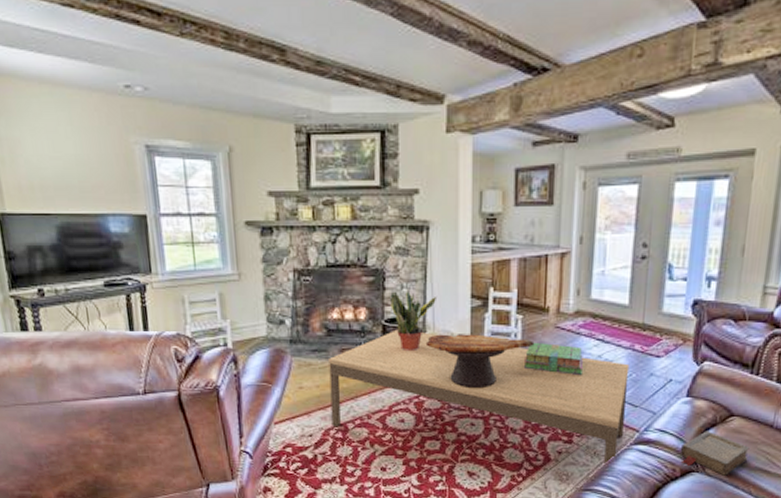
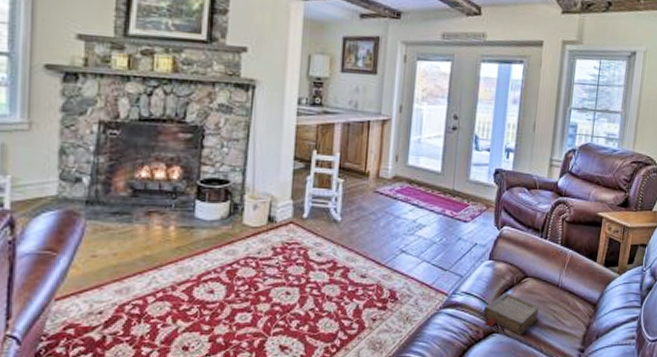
coffee table: present [329,329,630,466] -> none [128,191,441,332]
potted plant: present [390,289,436,352] -> none [208,148,258,215]
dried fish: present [425,334,535,389] -> none [243,196,354,255]
stack of books: present [523,342,584,375] -> none [342,206,400,239]

